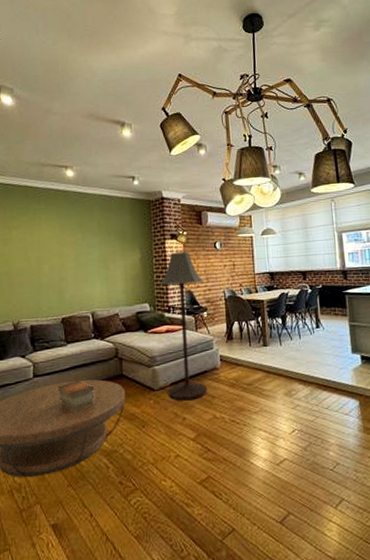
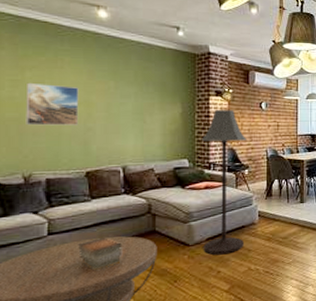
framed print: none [13,240,54,278] -> present [25,82,79,126]

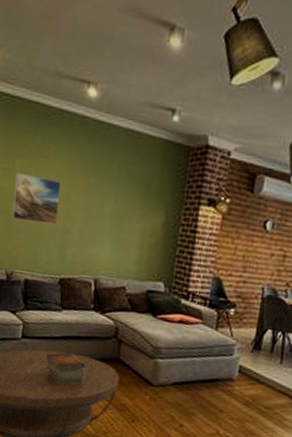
floor lamp: present [201,109,246,255] -> none [167,223,239,408]

